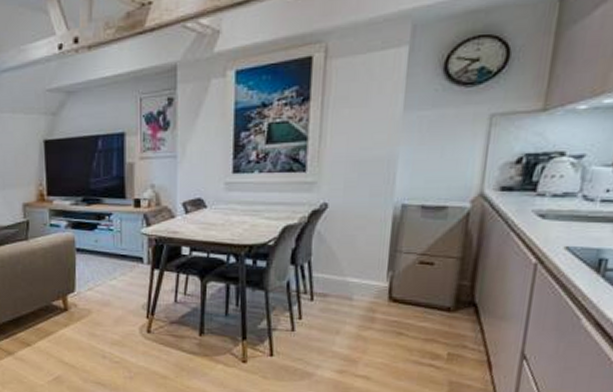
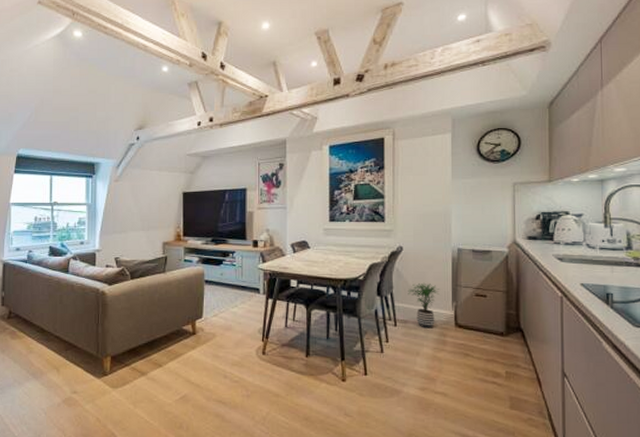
potted plant: none [330,248,372,303] -> present [408,282,439,329]

